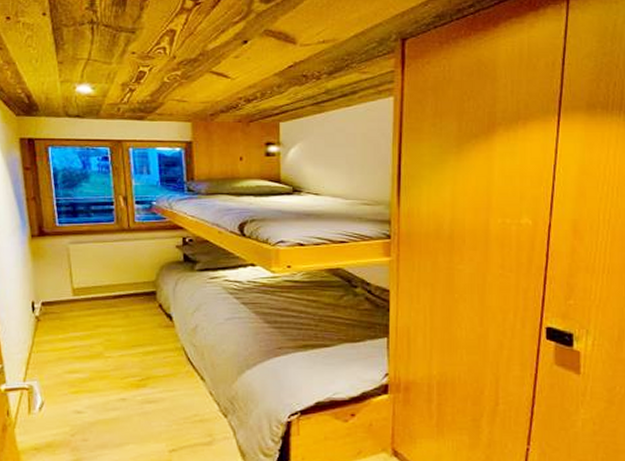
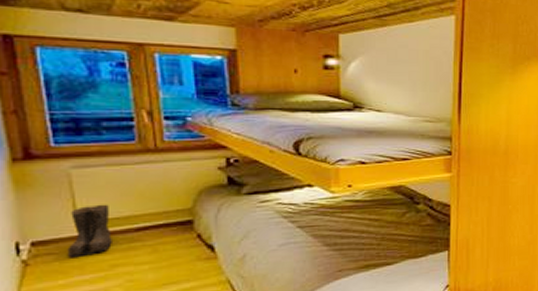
boots: none [65,274,96,318] -> present [67,204,112,258]

